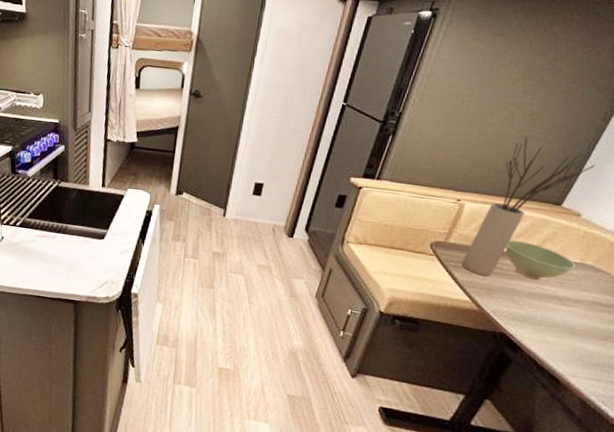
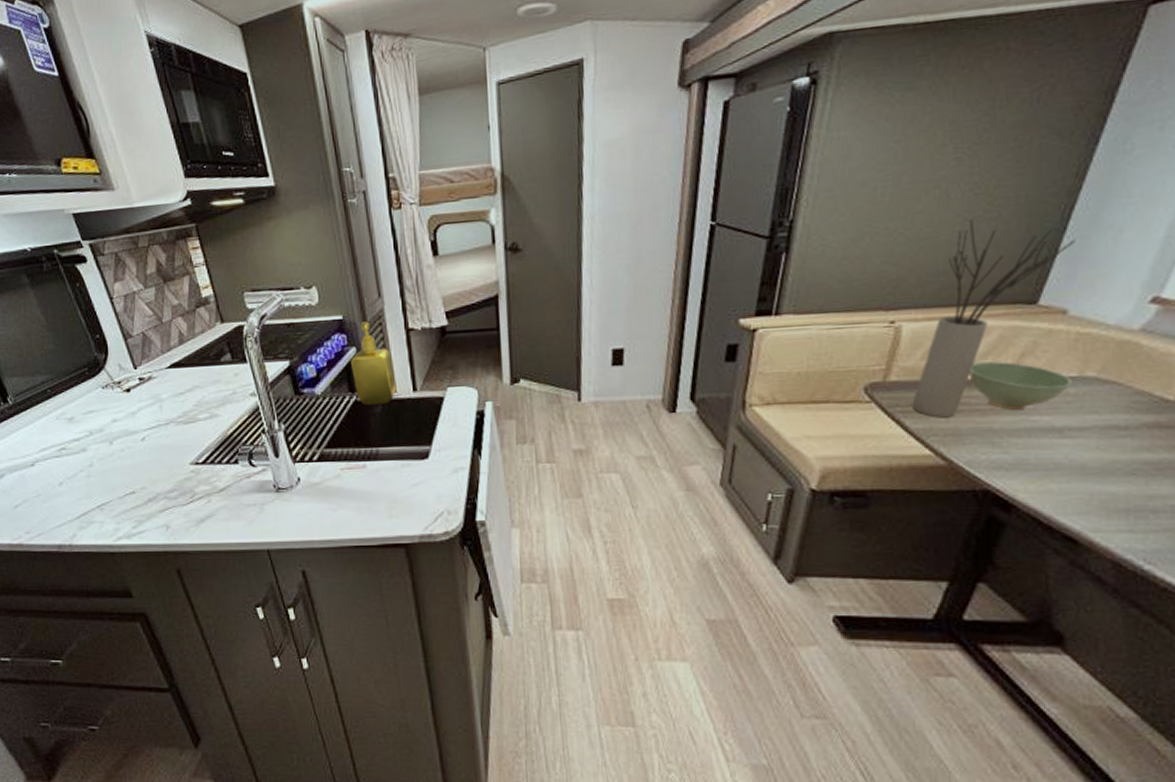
soap dispenser: none [58,128,91,193] -> present [351,322,397,405]

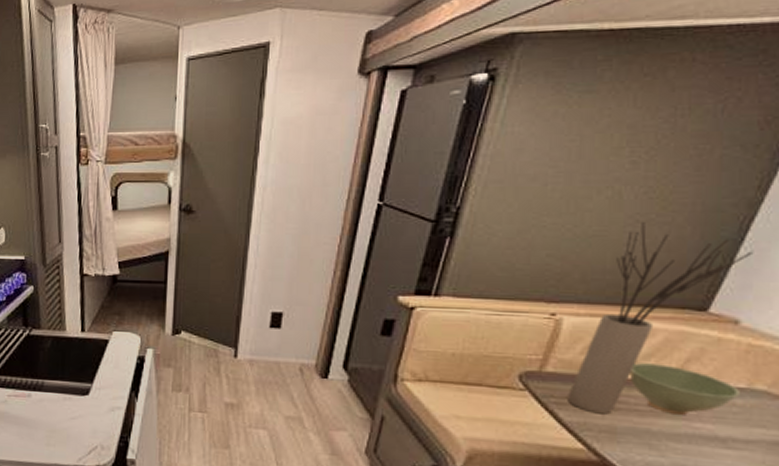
soap dispenser: present [351,322,397,405] -> none [27,264,67,341]

